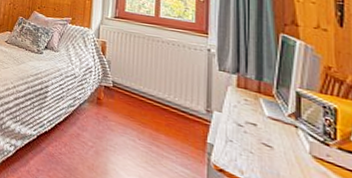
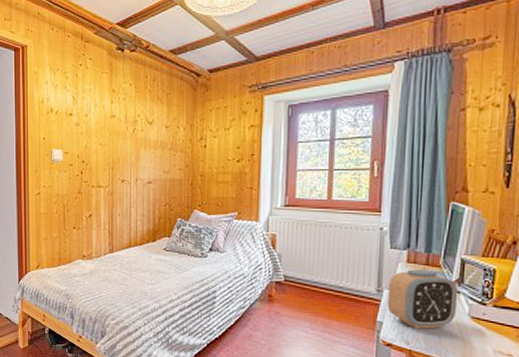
alarm clock: none [217,94,296,163] -> present [387,269,459,329]

